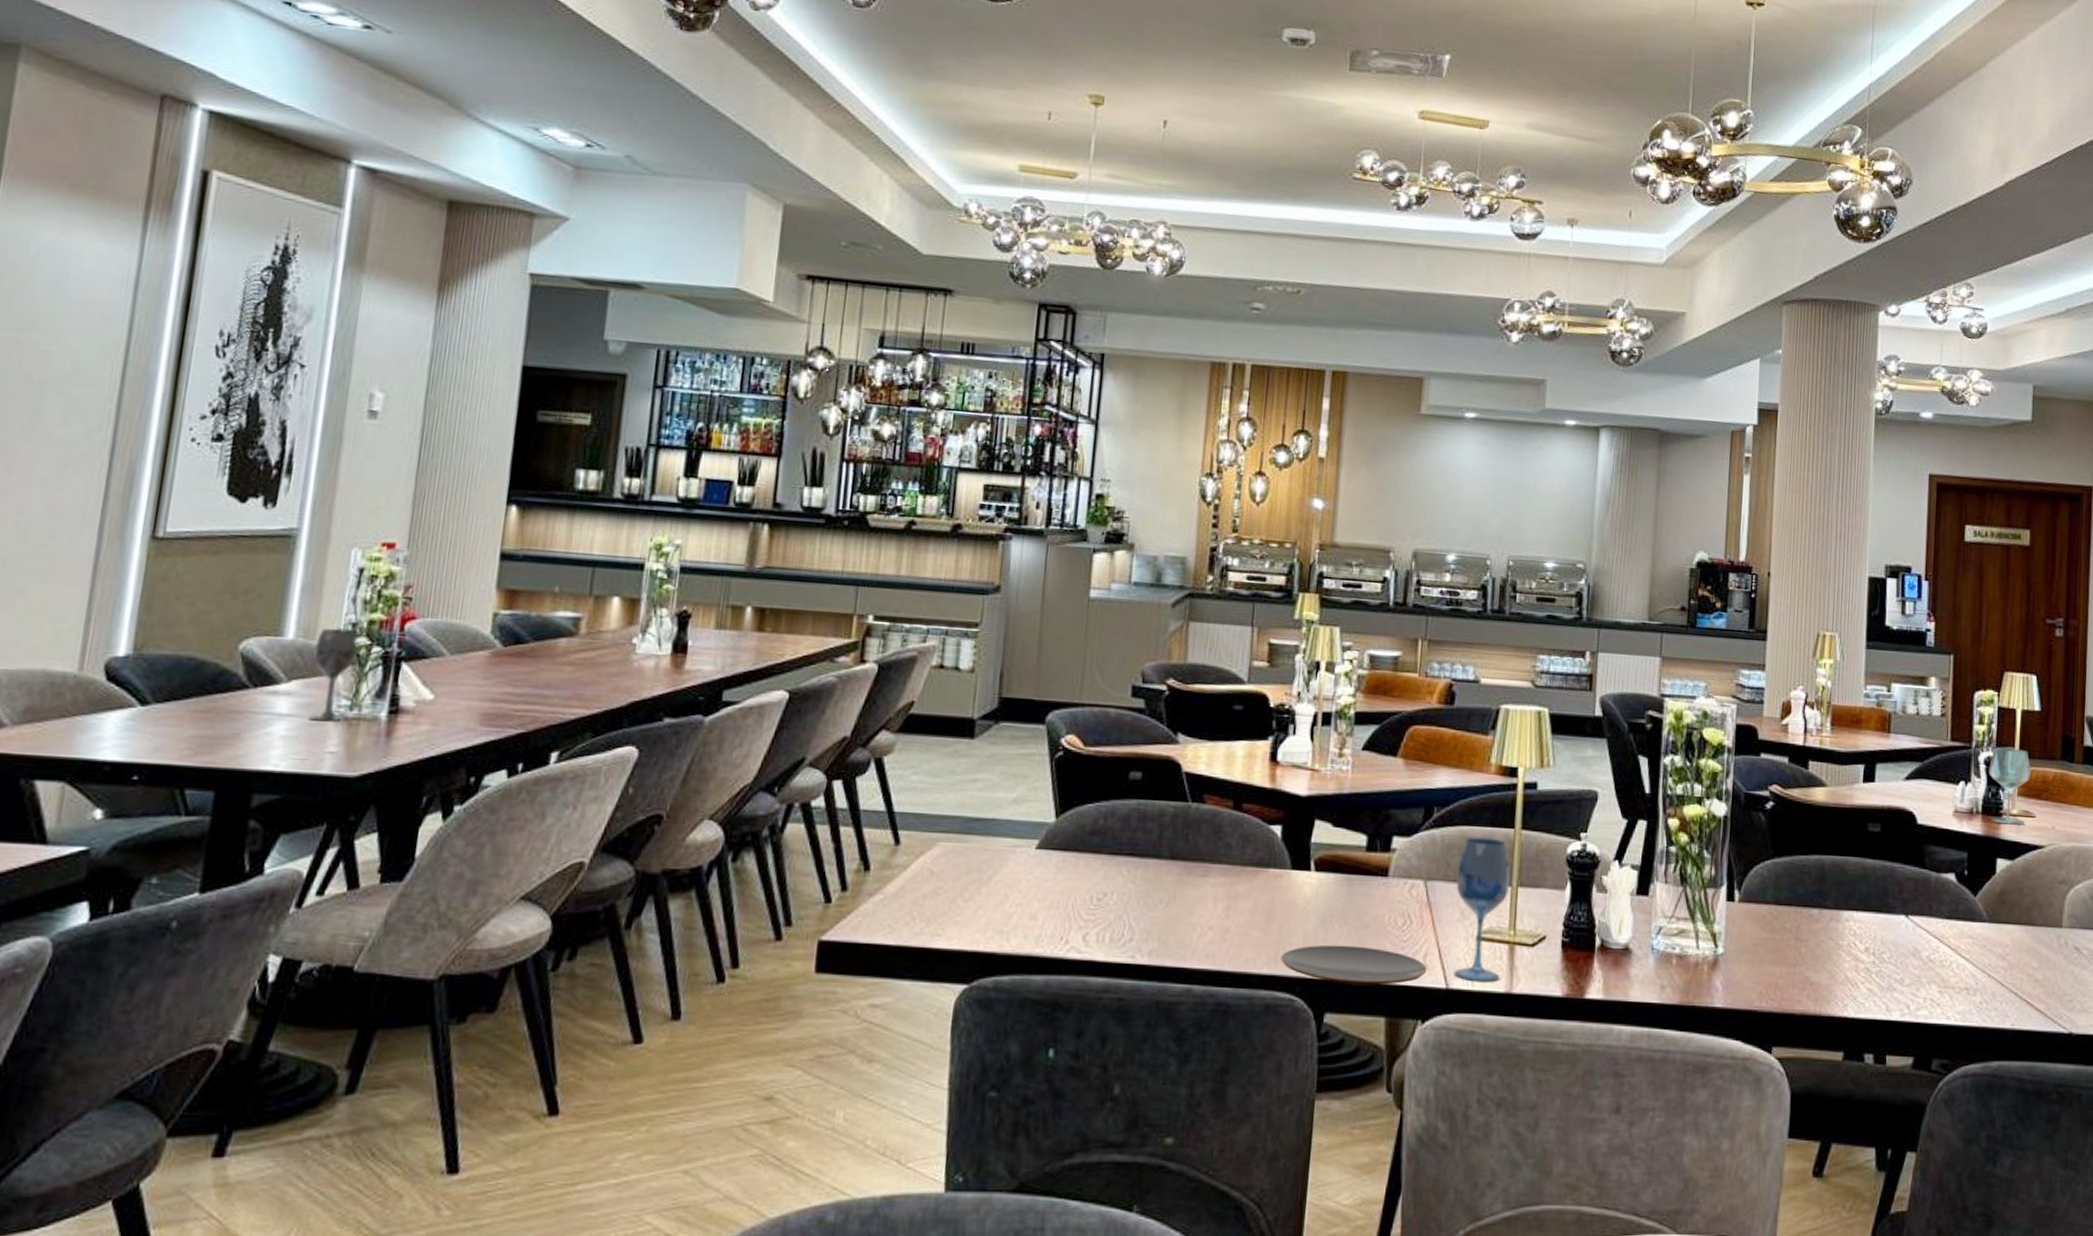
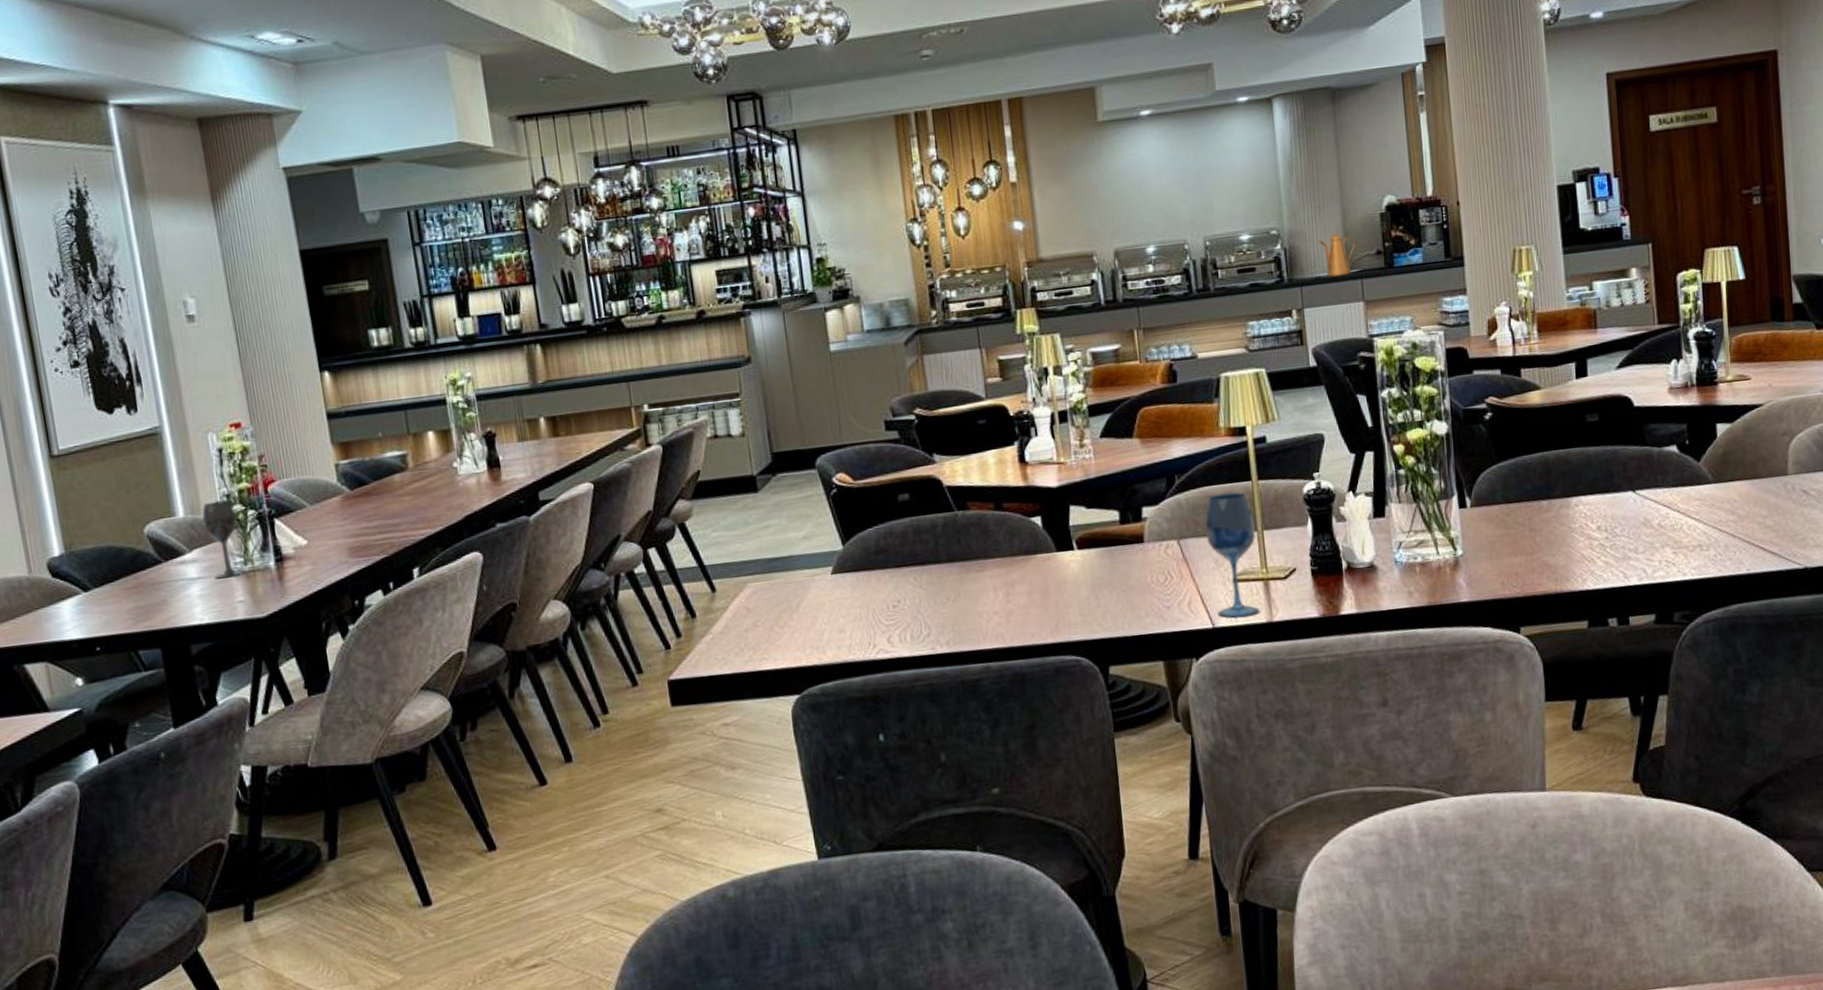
plate: present [1281,944,1427,986] -> none [1062,604,1193,641]
coffee pot: none [1624,579,1660,627] -> present [1319,232,1355,278]
wine glass: present [1989,747,2031,825] -> none [1699,319,1742,392]

